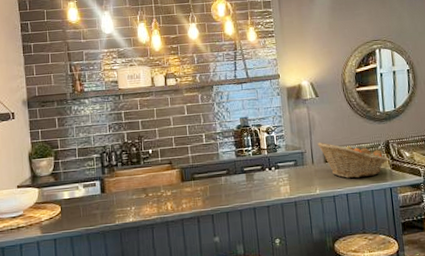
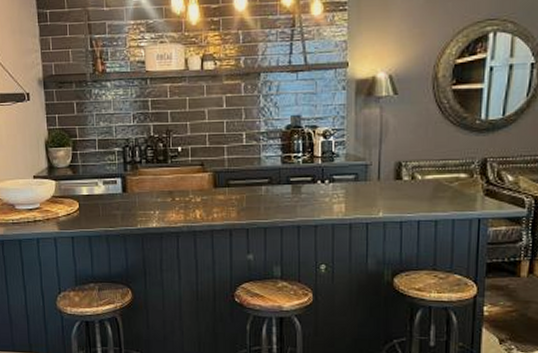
fruit basket: present [317,142,387,178] -> none [388,154,480,203]

